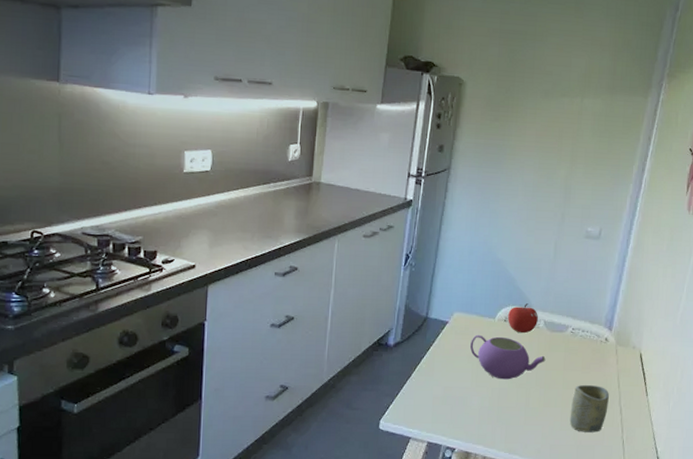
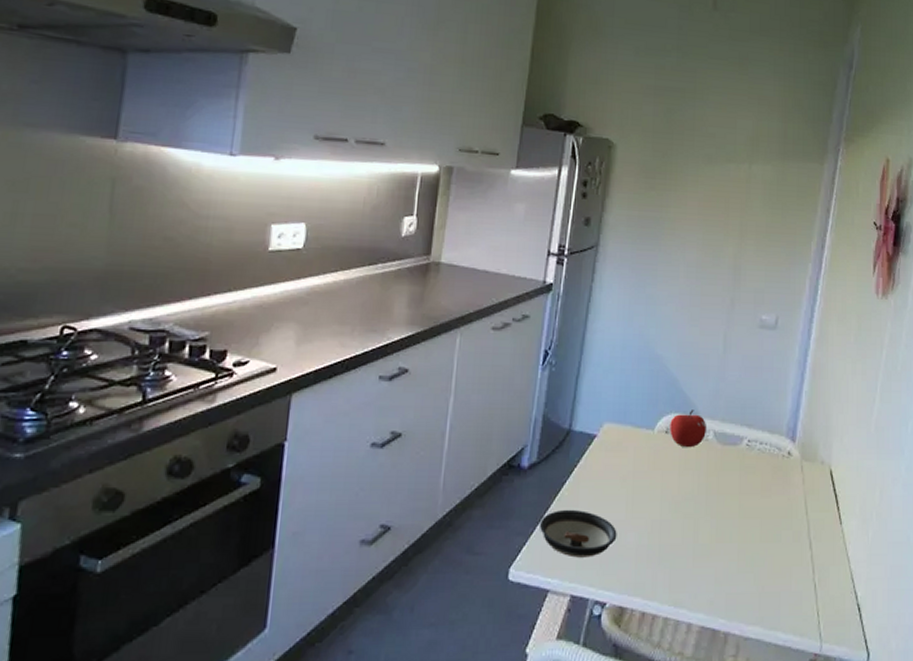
saucer: none [402,378,464,415] -> present [539,509,617,558]
teapot: present [470,334,546,380] -> none [624,451,717,509]
cup: present [569,384,609,433] -> none [748,511,795,575]

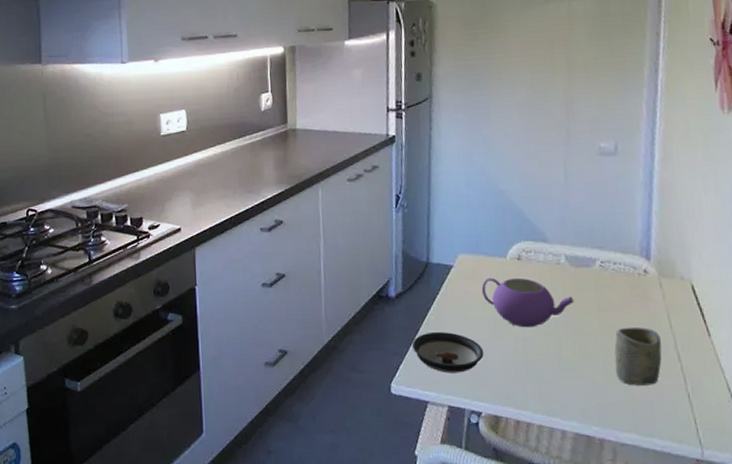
teapot: none [624,451,717,509] -> present [482,277,574,328]
fruit: present [670,410,707,448] -> none [521,237,558,272]
cup: none [748,511,795,575] -> present [614,326,662,386]

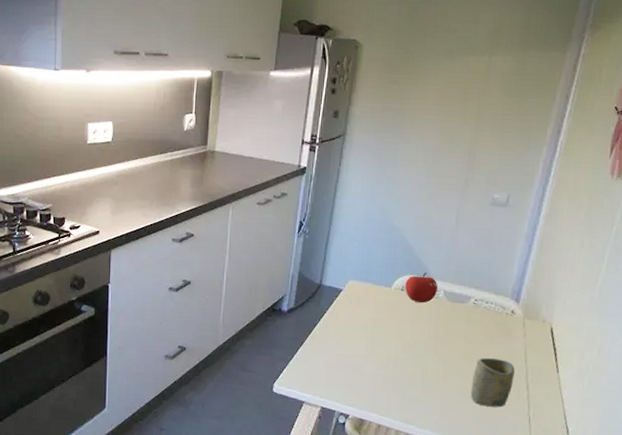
saucer: present [411,331,484,373] -> none [296,344,359,381]
teapot: present [482,277,574,328] -> none [365,303,445,350]
fruit: none [521,237,558,272] -> present [405,273,439,303]

